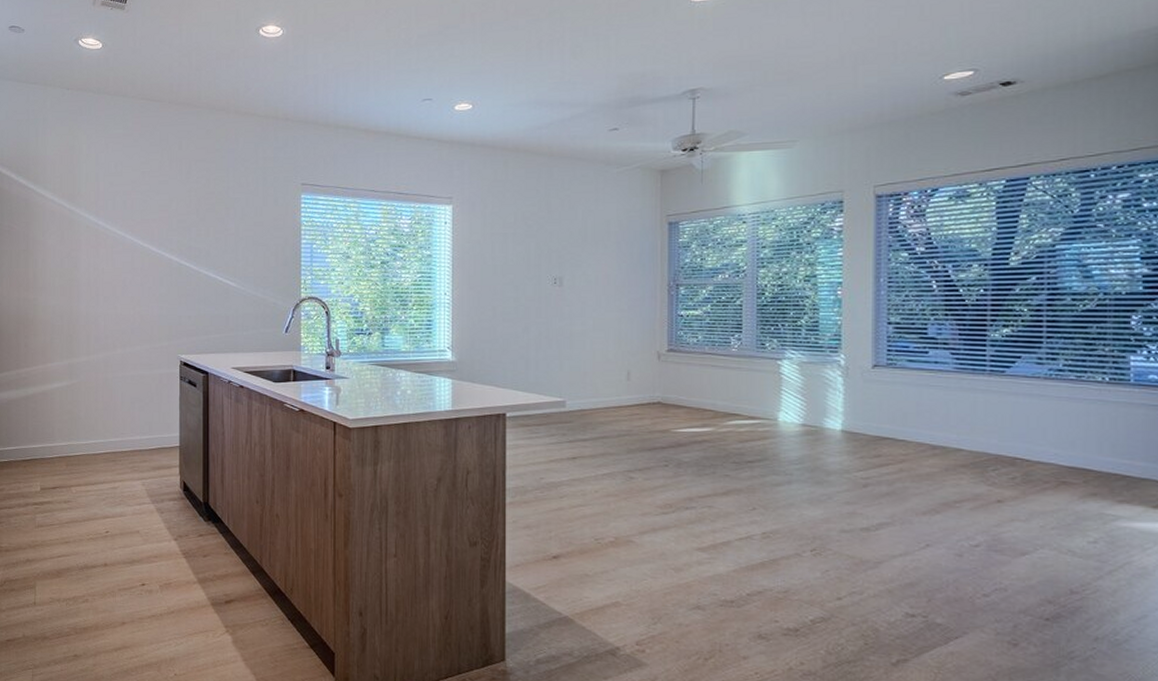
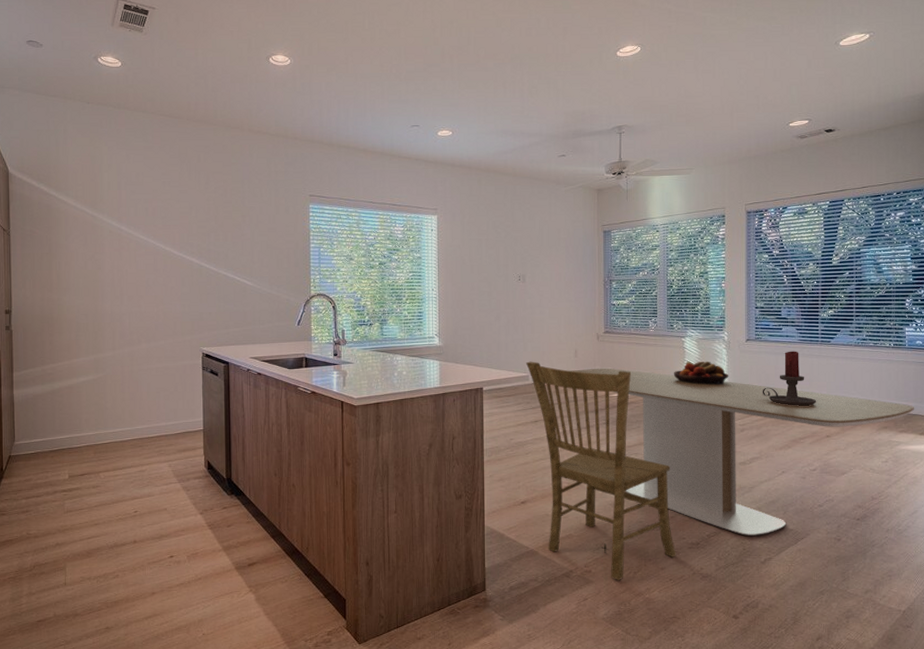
dining chair: none [562,383,766,668] -> present [526,361,677,581]
dining table: none [618,396,1145,628] -> present [569,368,915,536]
fruit bowl: none [764,391,847,425] -> present [673,361,729,386]
candle holder: none [896,382,982,458] -> present [762,351,817,406]

